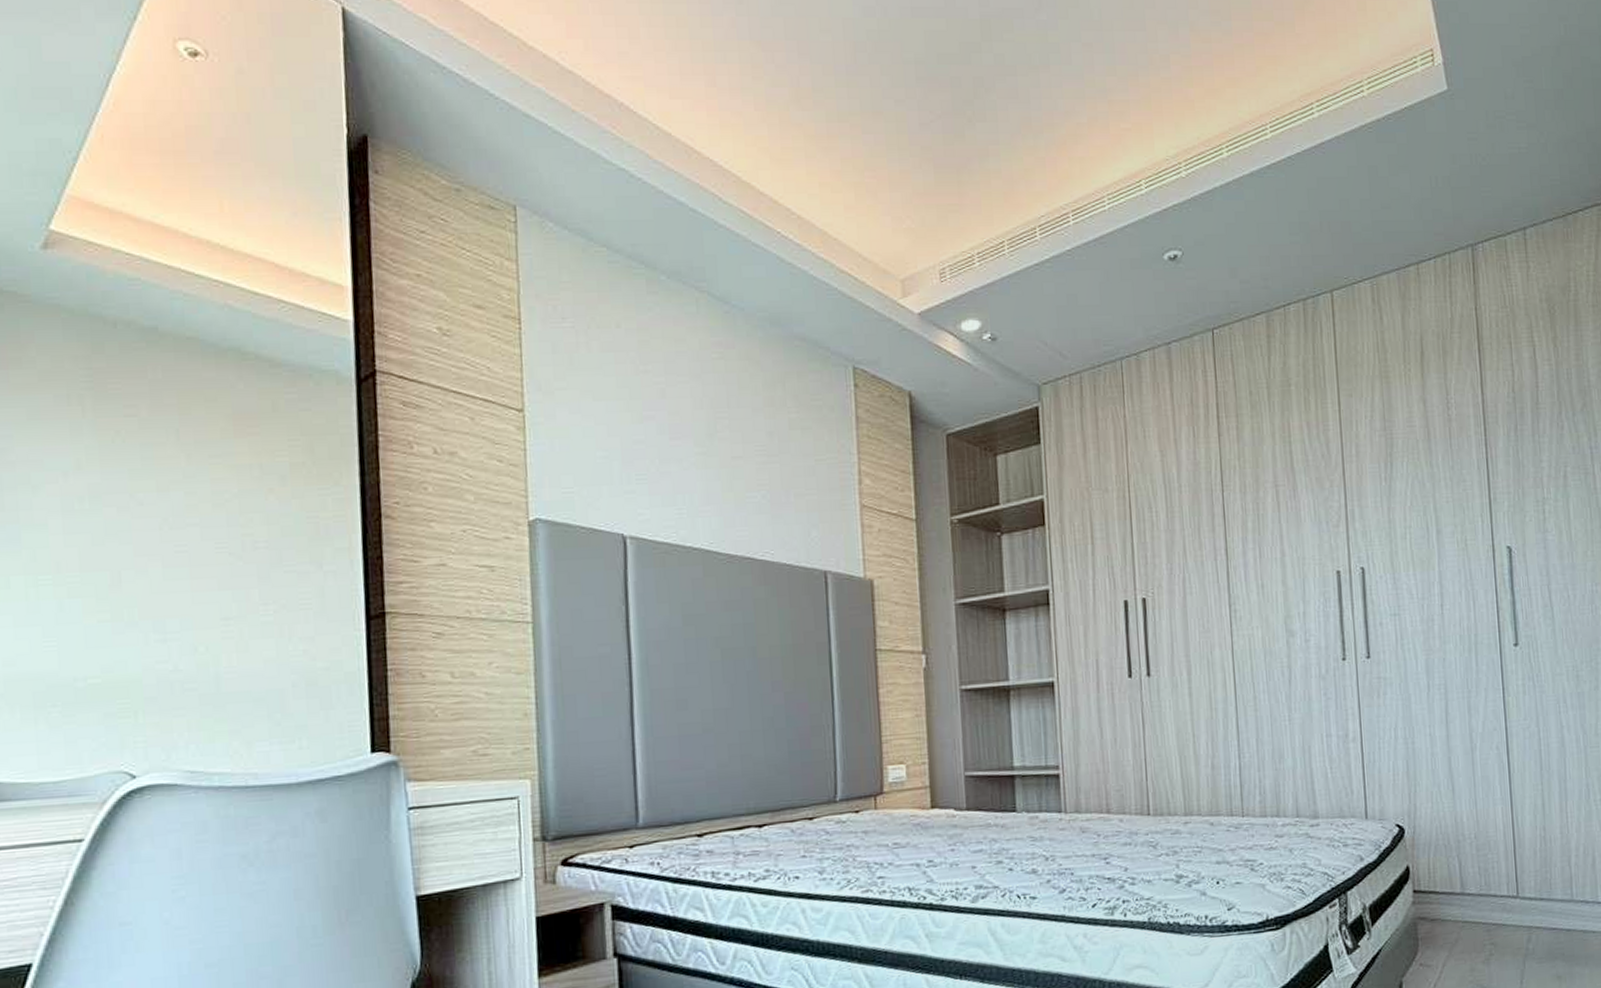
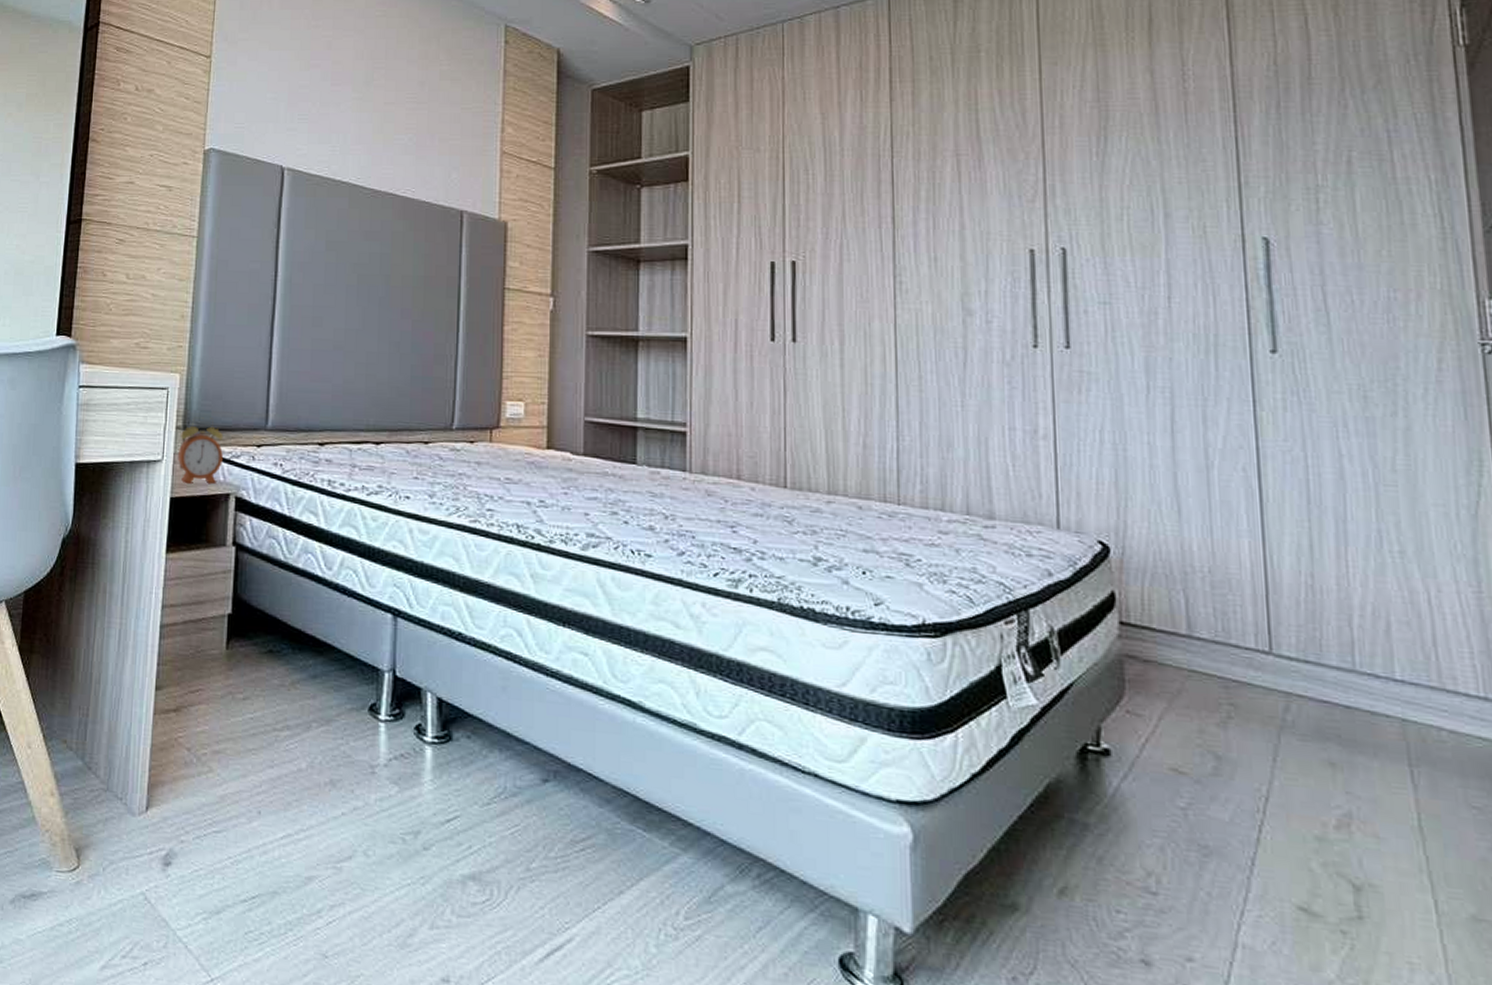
alarm clock: none [539,823,593,899] -> present [178,417,224,485]

